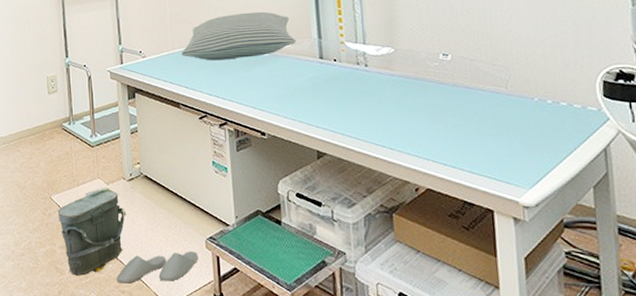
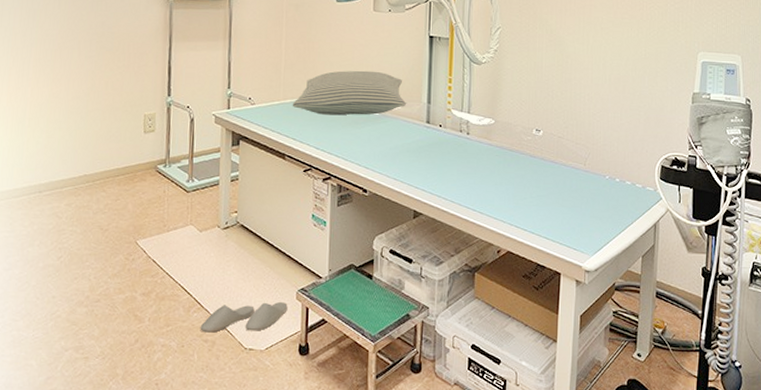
bag: present [58,188,127,276] -> none [142,235,218,324]

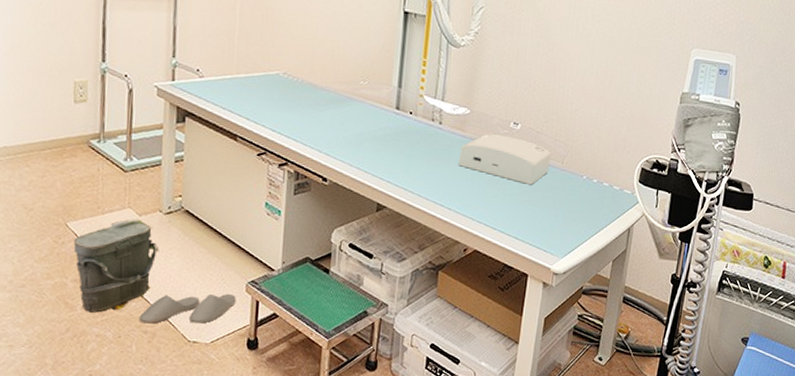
bag: none [142,235,218,324] -> present [73,219,159,313]
pillow: present [292,70,406,116] -> none [246,45,374,97]
tissue dispenser: none [487,141,573,186] -> present [458,134,551,185]

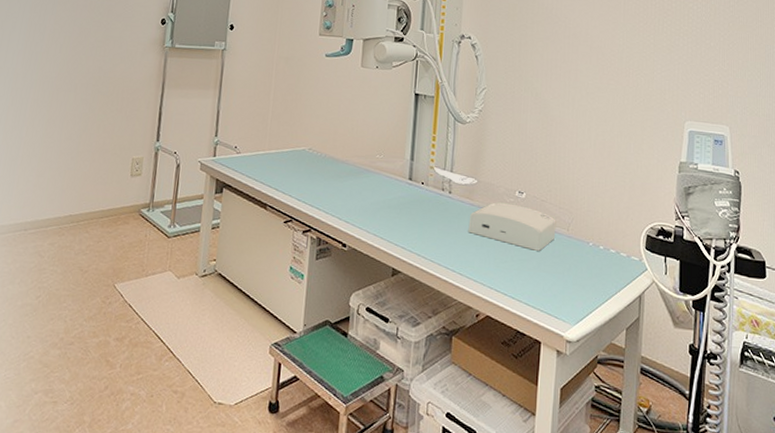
bag: present [73,219,159,313] -> none [119,281,193,372]
slippers: present [139,294,236,324] -> none [170,355,260,385]

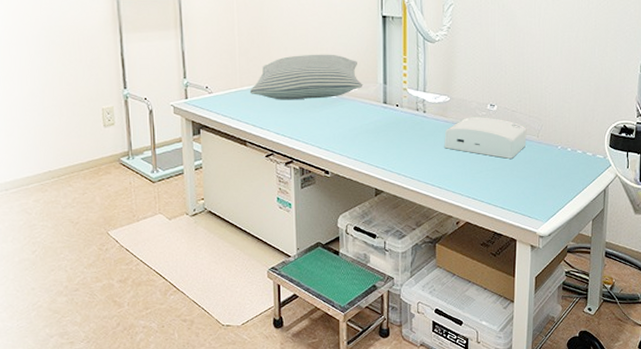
pillow: none [276,124,389,169] -> present [249,54,362,100]

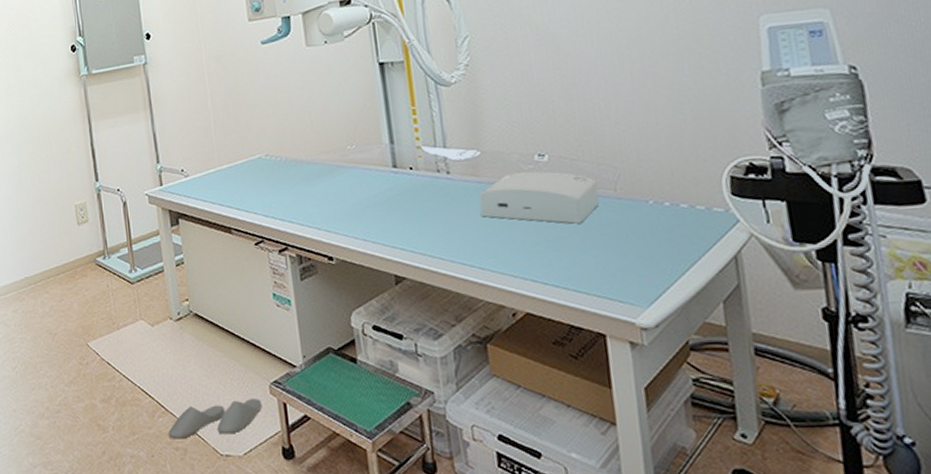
slippers: none [178,281,260,313] -> present [168,399,262,439]
pillow: present [249,54,362,100] -> none [230,116,364,177]

